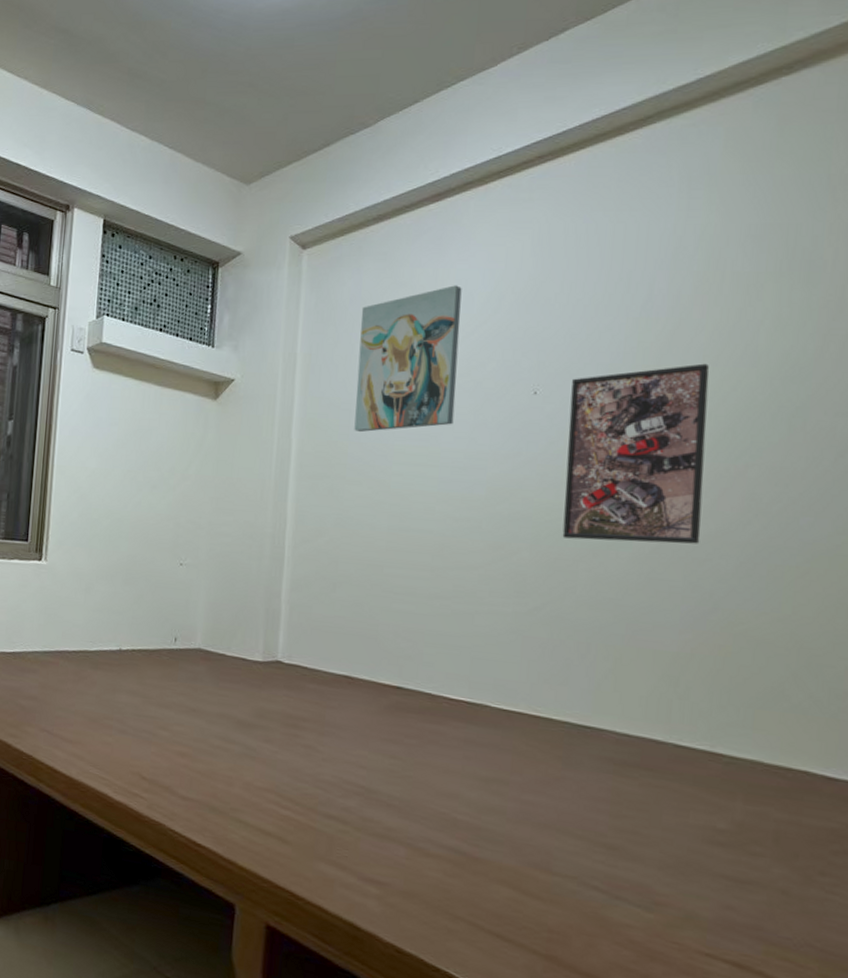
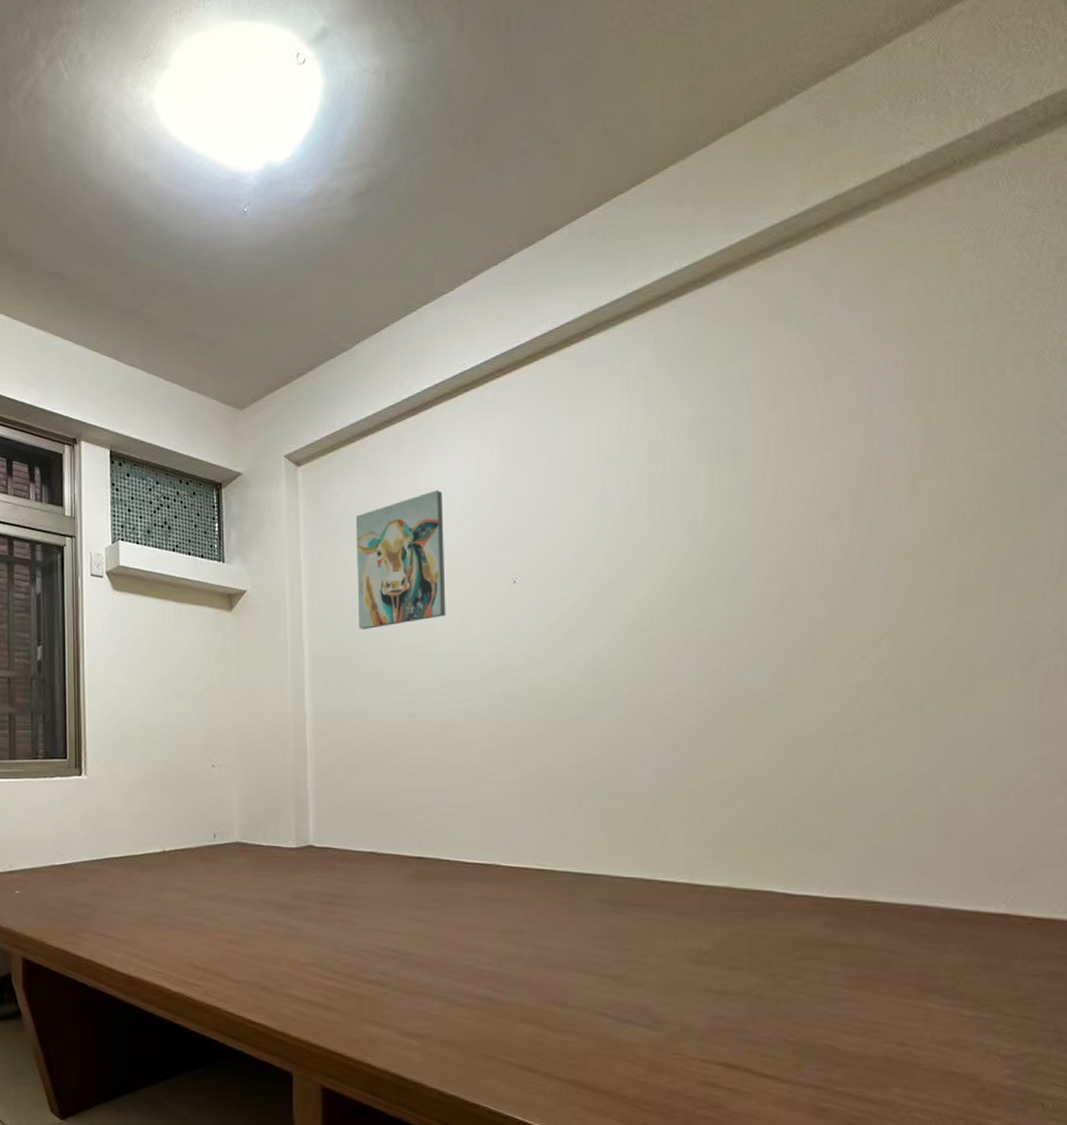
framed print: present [562,363,710,544] -> none [545,544,665,709]

